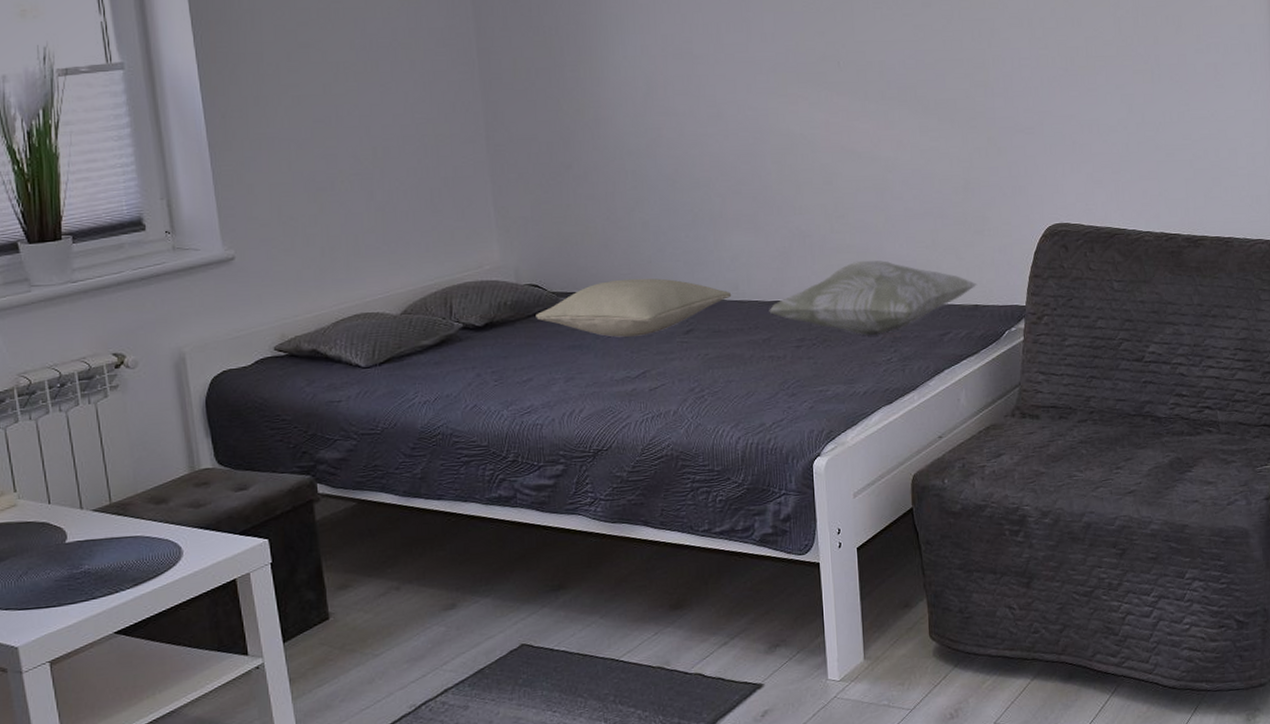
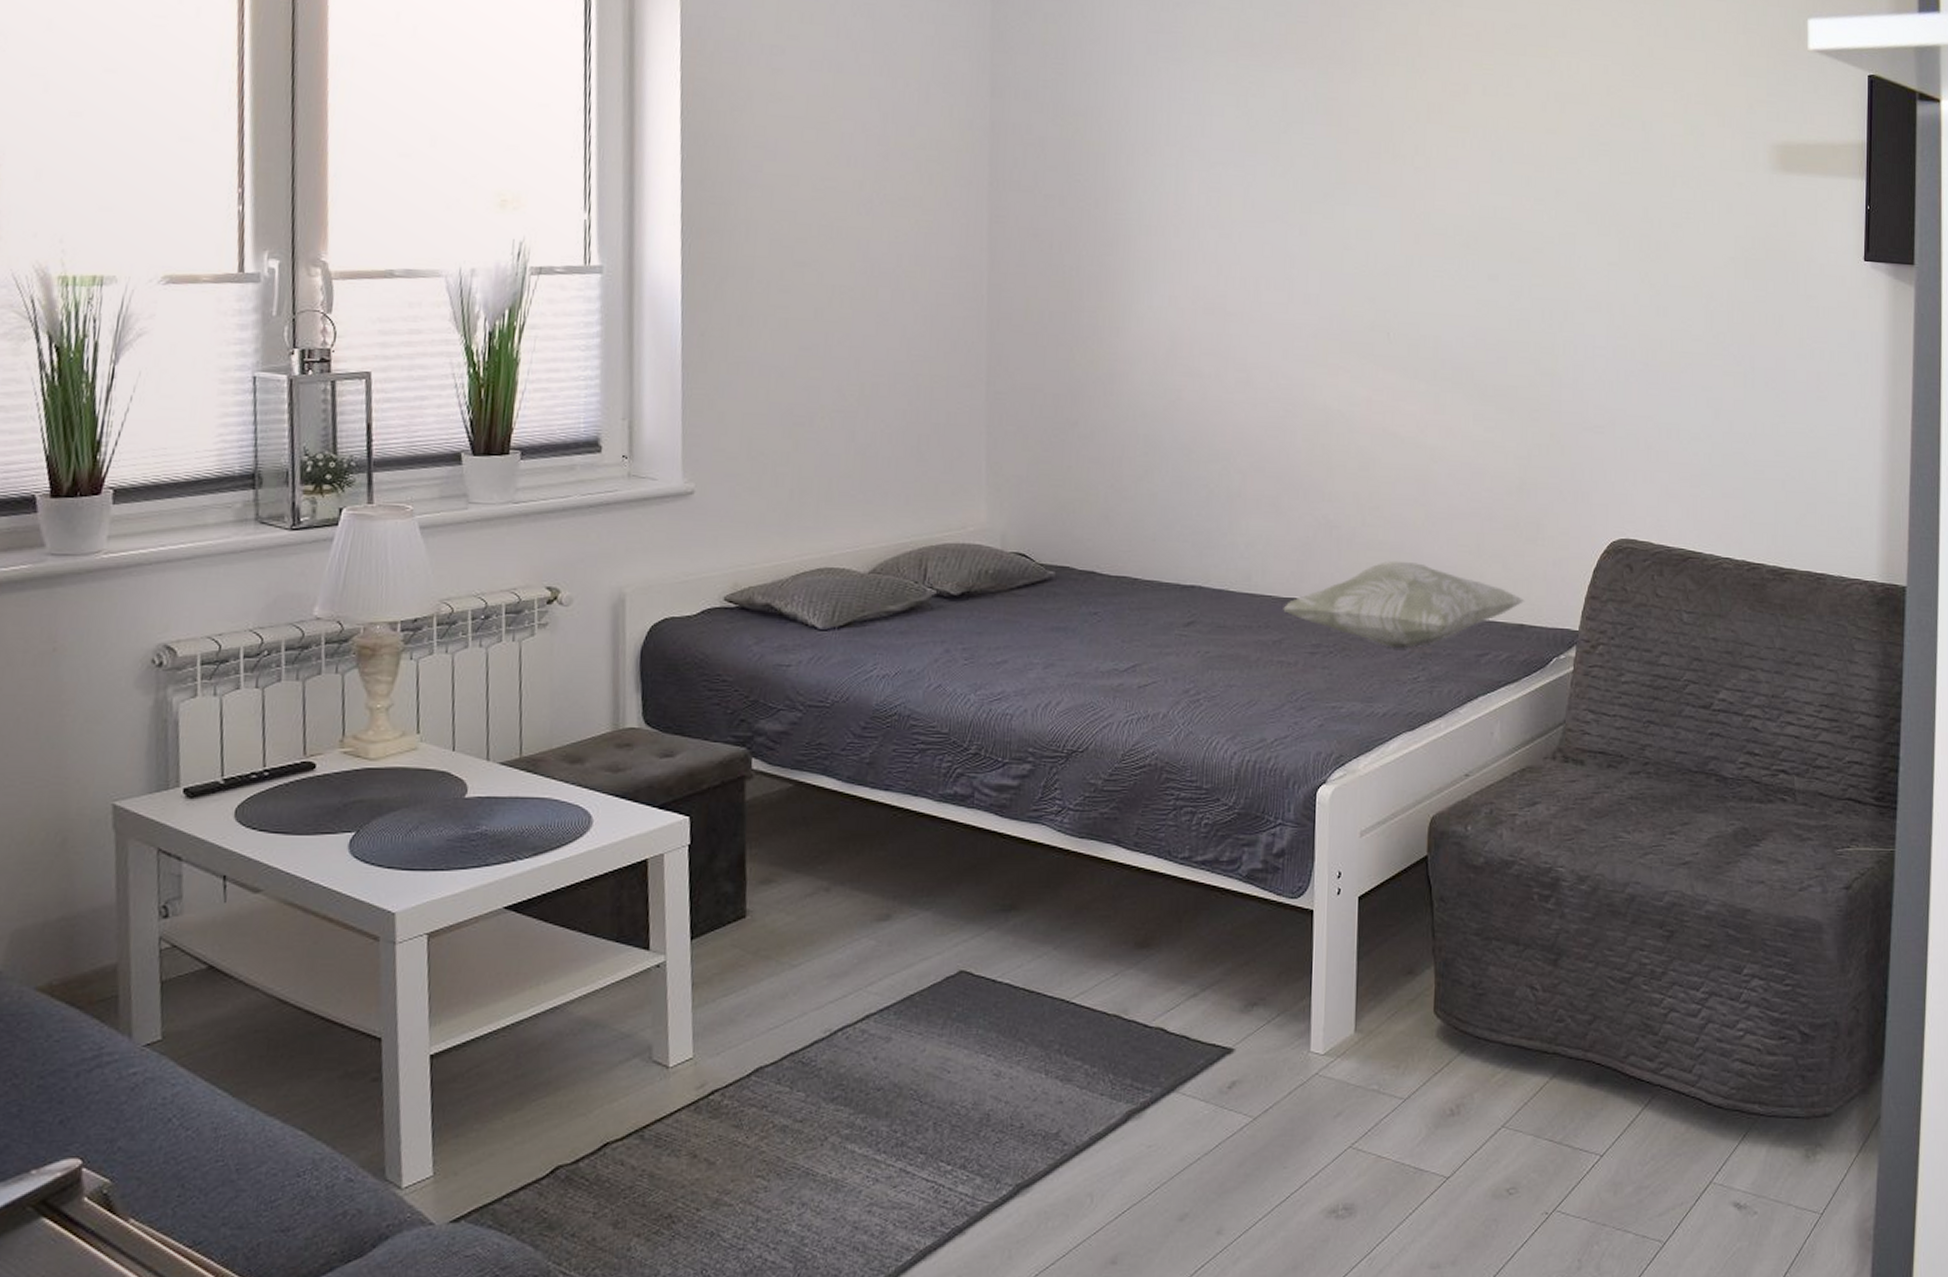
pillow: present [536,278,732,337] -> none [1019,556,1243,624]

